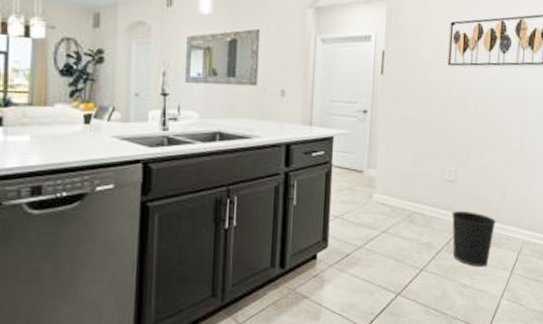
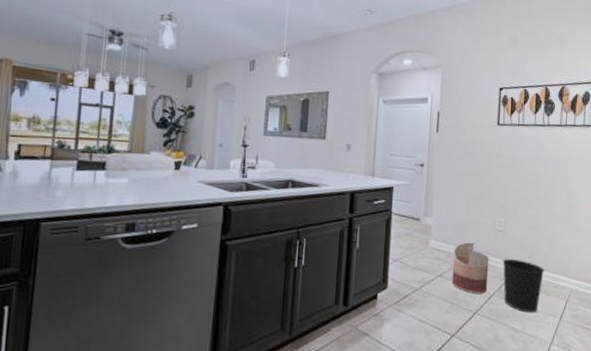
basket: none [397,193,438,249] -> present [452,241,489,294]

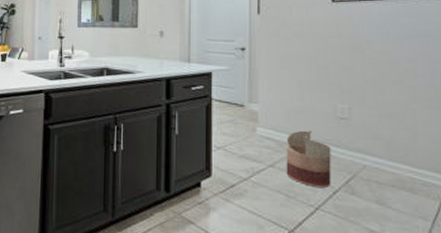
wastebasket: present [502,259,545,313] -> none [348,150,408,213]

